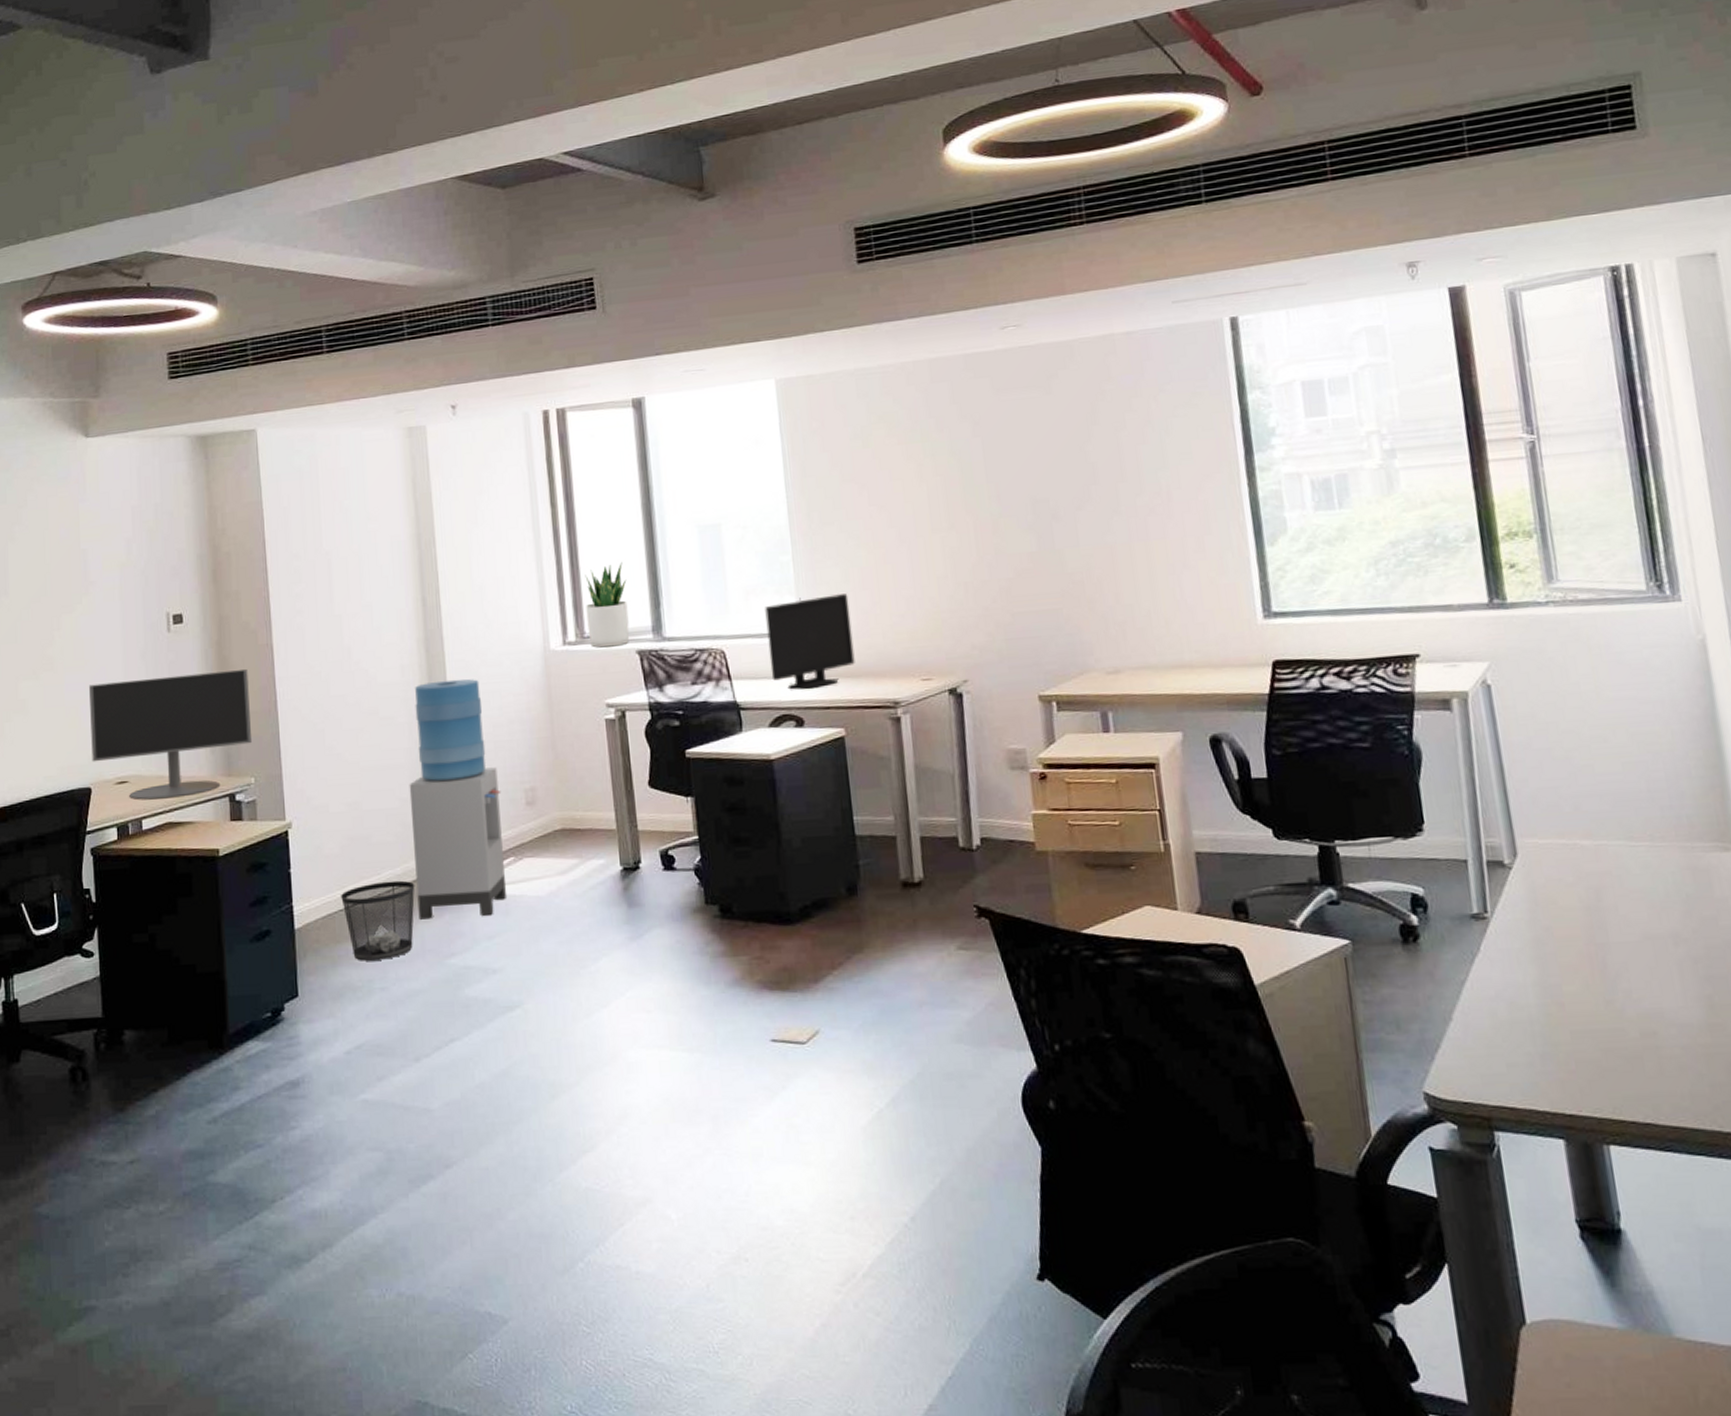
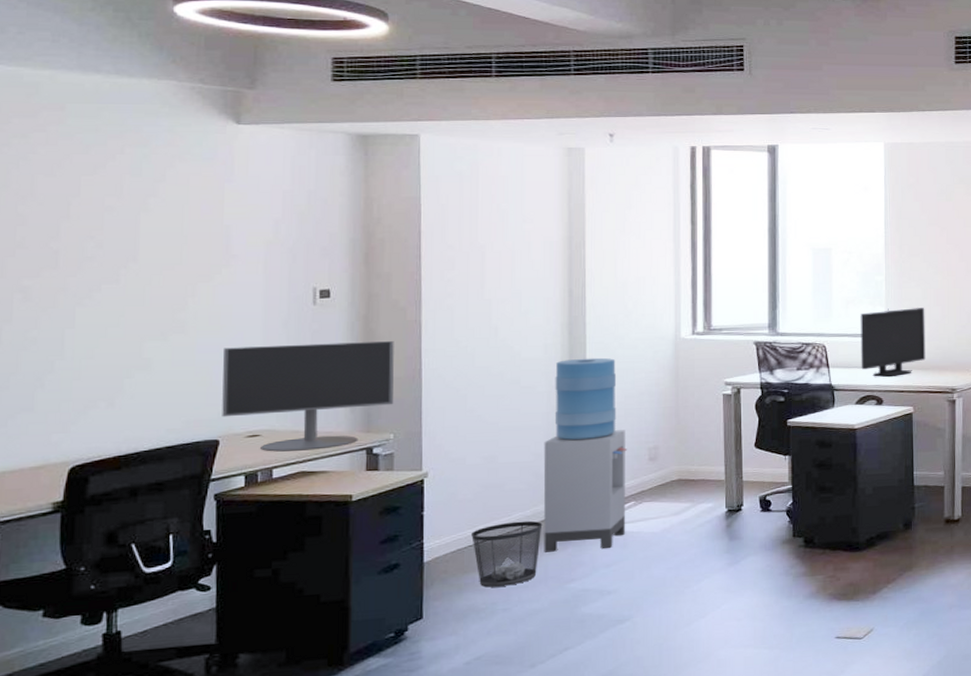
planter: present [585,562,630,648] -> none [714,272,751,338]

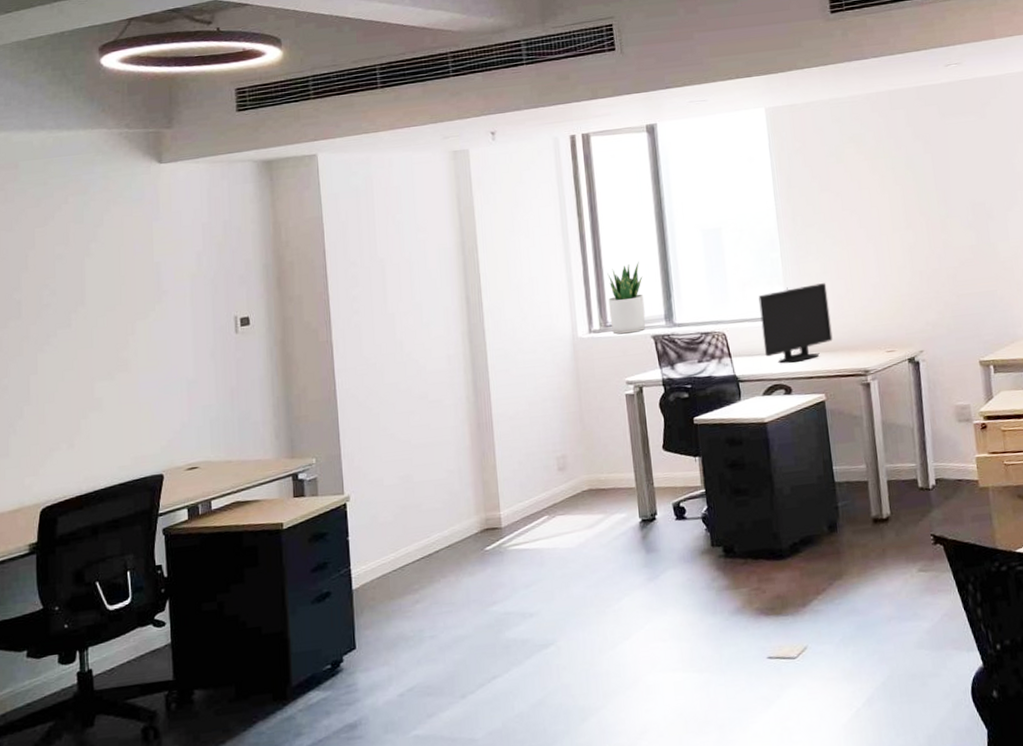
computer monitor: present [222,341,394,452] -> none [162,364,314,484]
waste bin: present [471,520,543,588] -> none [394,541,461,614]
water cooler: present [543,357,628,552] -> none [455,364,542,575]
planter: none [714,272,751,338] -> present [607,262,646,335]

